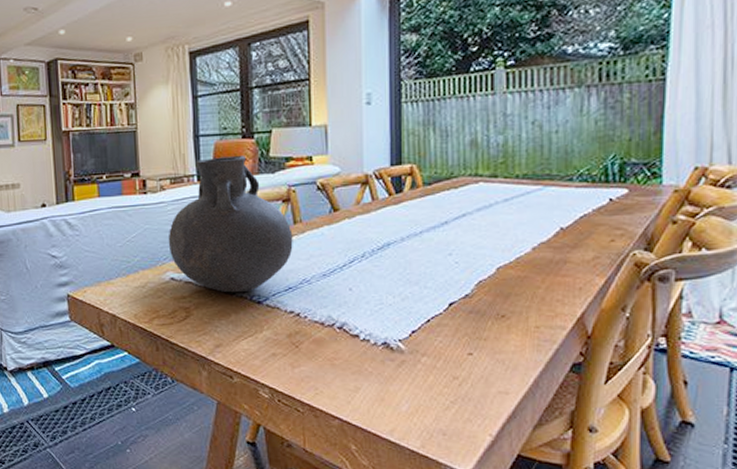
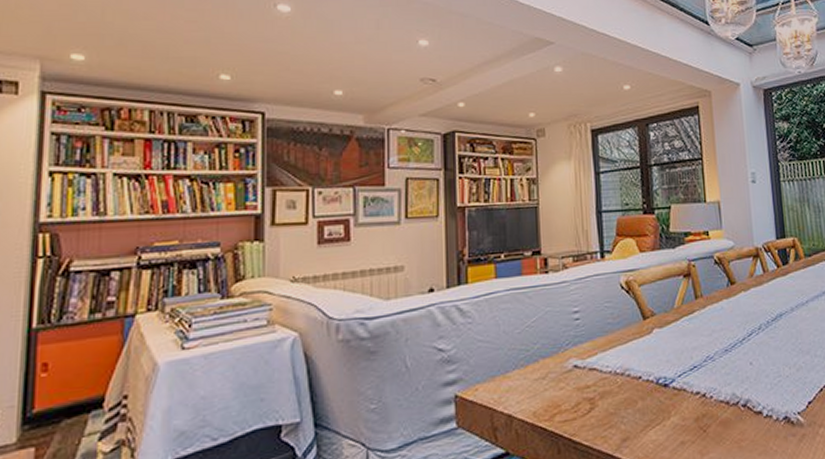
vase: present [168,156,293,293] -> none [570,231,696,378]

